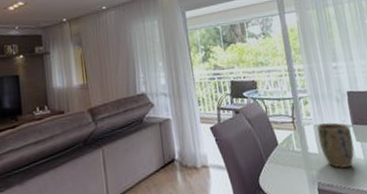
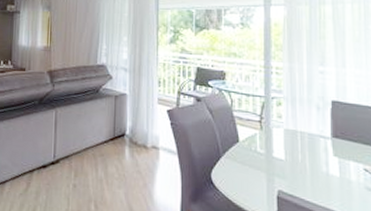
plant pot: present [317,122,354,169] -> none [287,128,328,183]

